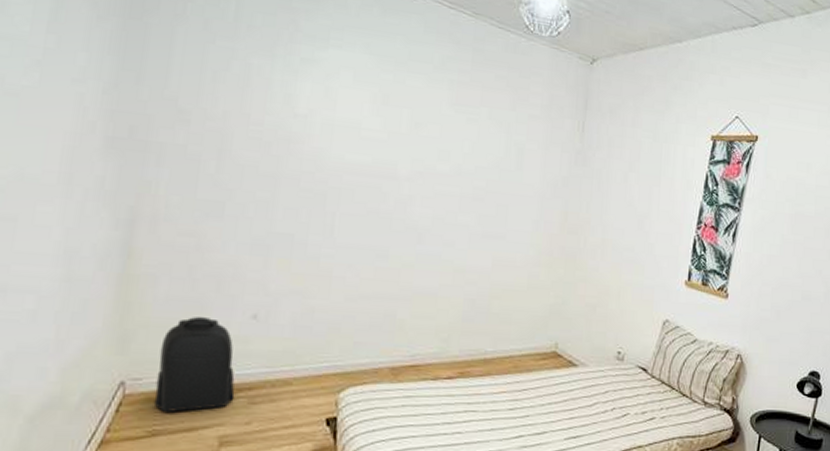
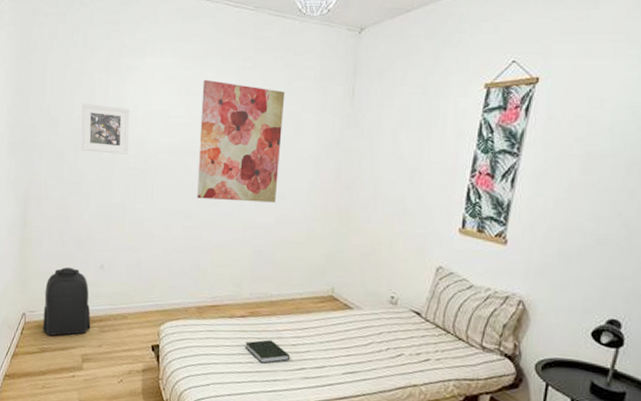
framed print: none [227,95,303,170] -> present [81,103,129,154]
wall art: none [394,88,508,244] -> present [197,79,286,203]
book: none [452,404,505,433] -> present [245,340,290,364]

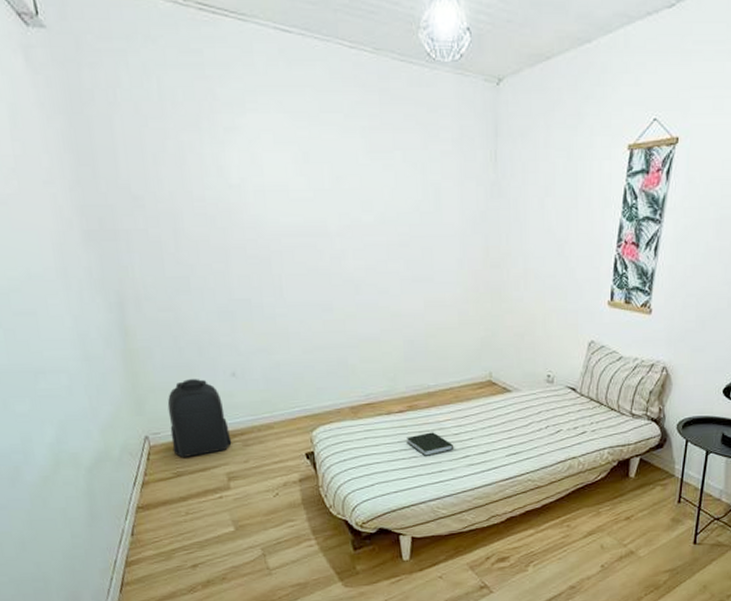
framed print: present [81,103,129,154] -> none [173,175,243,239]
wall art: present [197,79,286,203] -> none [323,142,423,288]

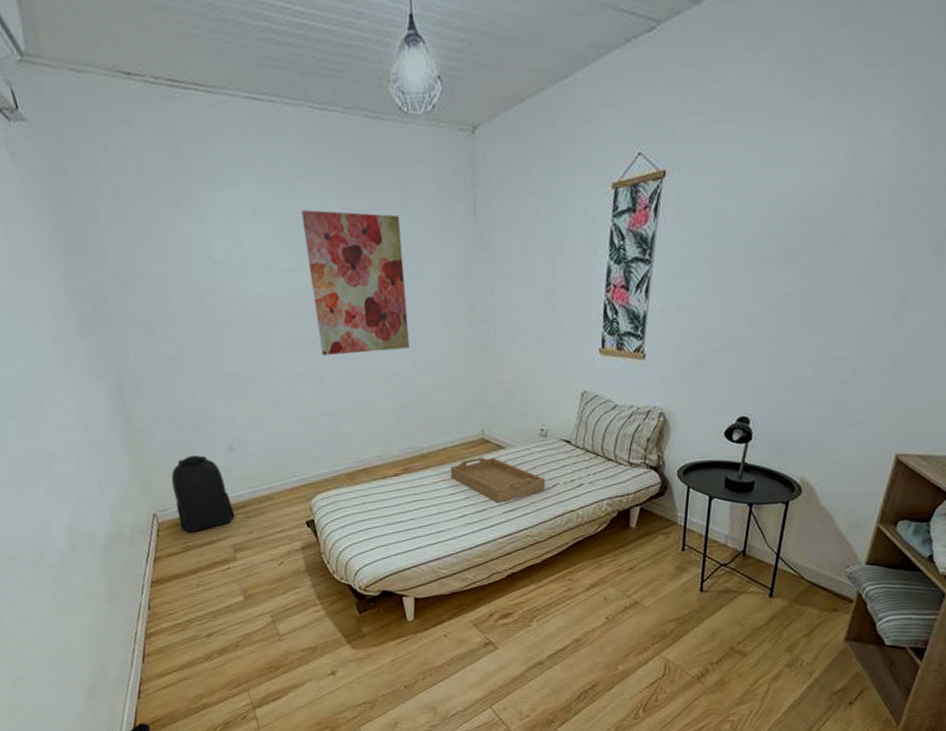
wall art: none [323,142,423,288] -> present [301,209,410,356]
book: present [407,432,453,456] -> none [403,493,450,518]
serving tray: none [456,399,550,446] -> present [450,457,546,504]

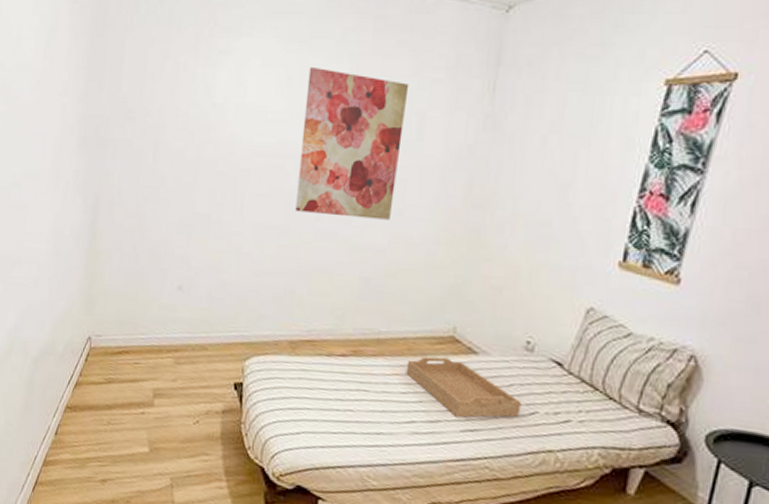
backpack: present [171,455,235,532] -> none [109,286,165,366]

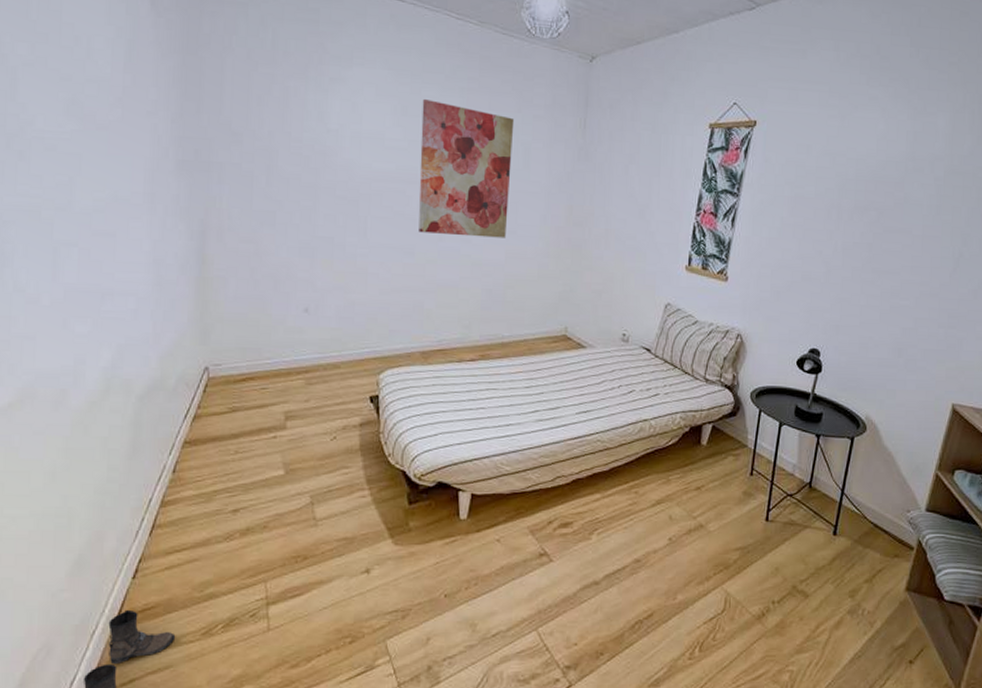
serving tray: present [406,356,522,418] -> none [528,353,623,403]

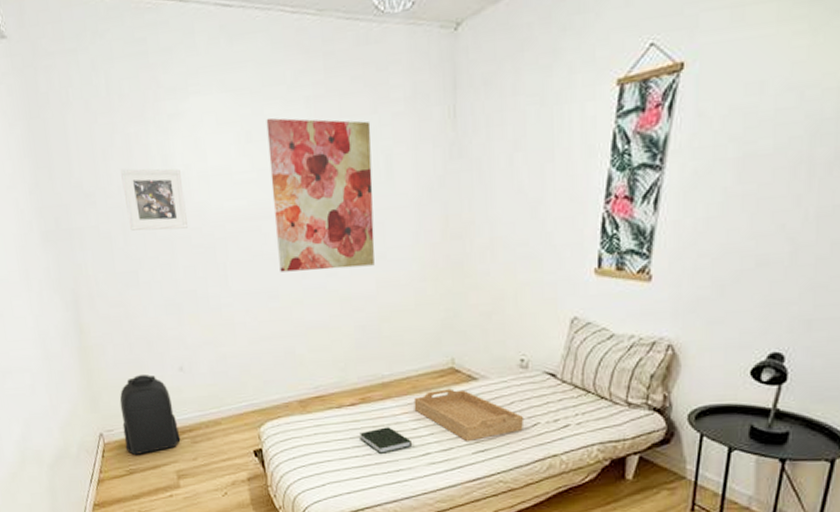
backpack: none [232,312,295,392] -> present [119,374,181,455]
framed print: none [273,116,335,180] -> present [121,168,188,231]
book: none [476,383,523,408] -> present [359,427,411,454]
serving tray: none [528,353,623,403] -> present [413,388,524,442]

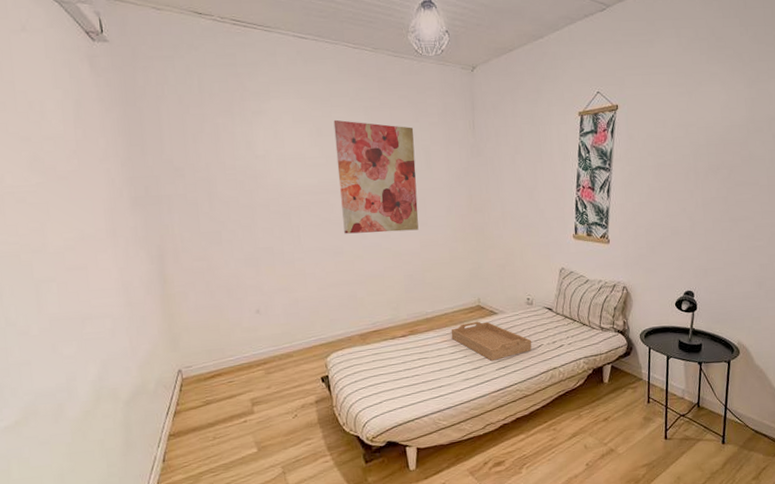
backpack: present [119,374,181,455] -> none [199,317,256,387]
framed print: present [121,168,188,231] -> none [209,150,267,199]
book: present [359,427,411,454] -> none [409,352,450,374]

